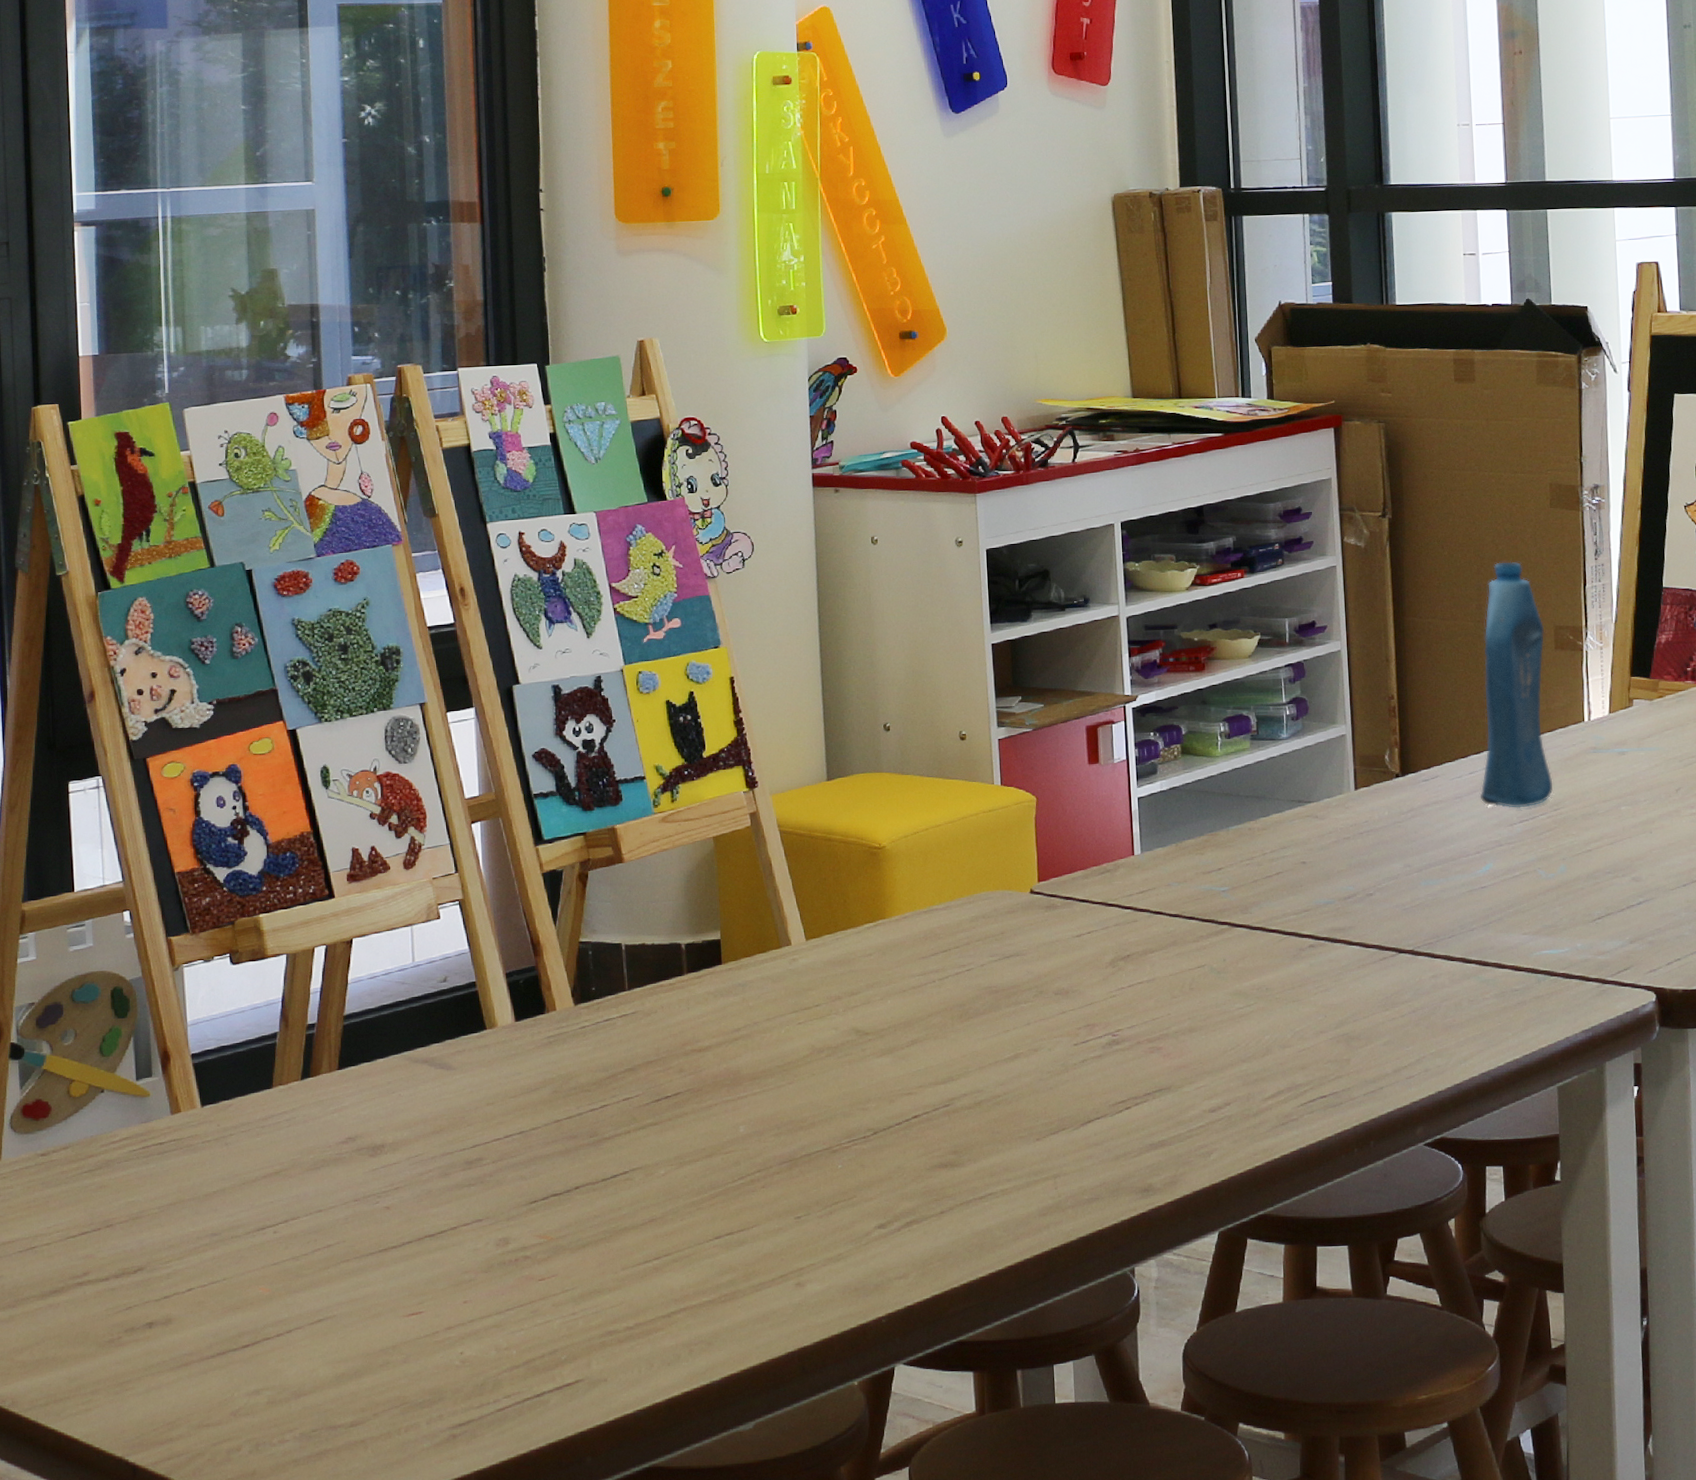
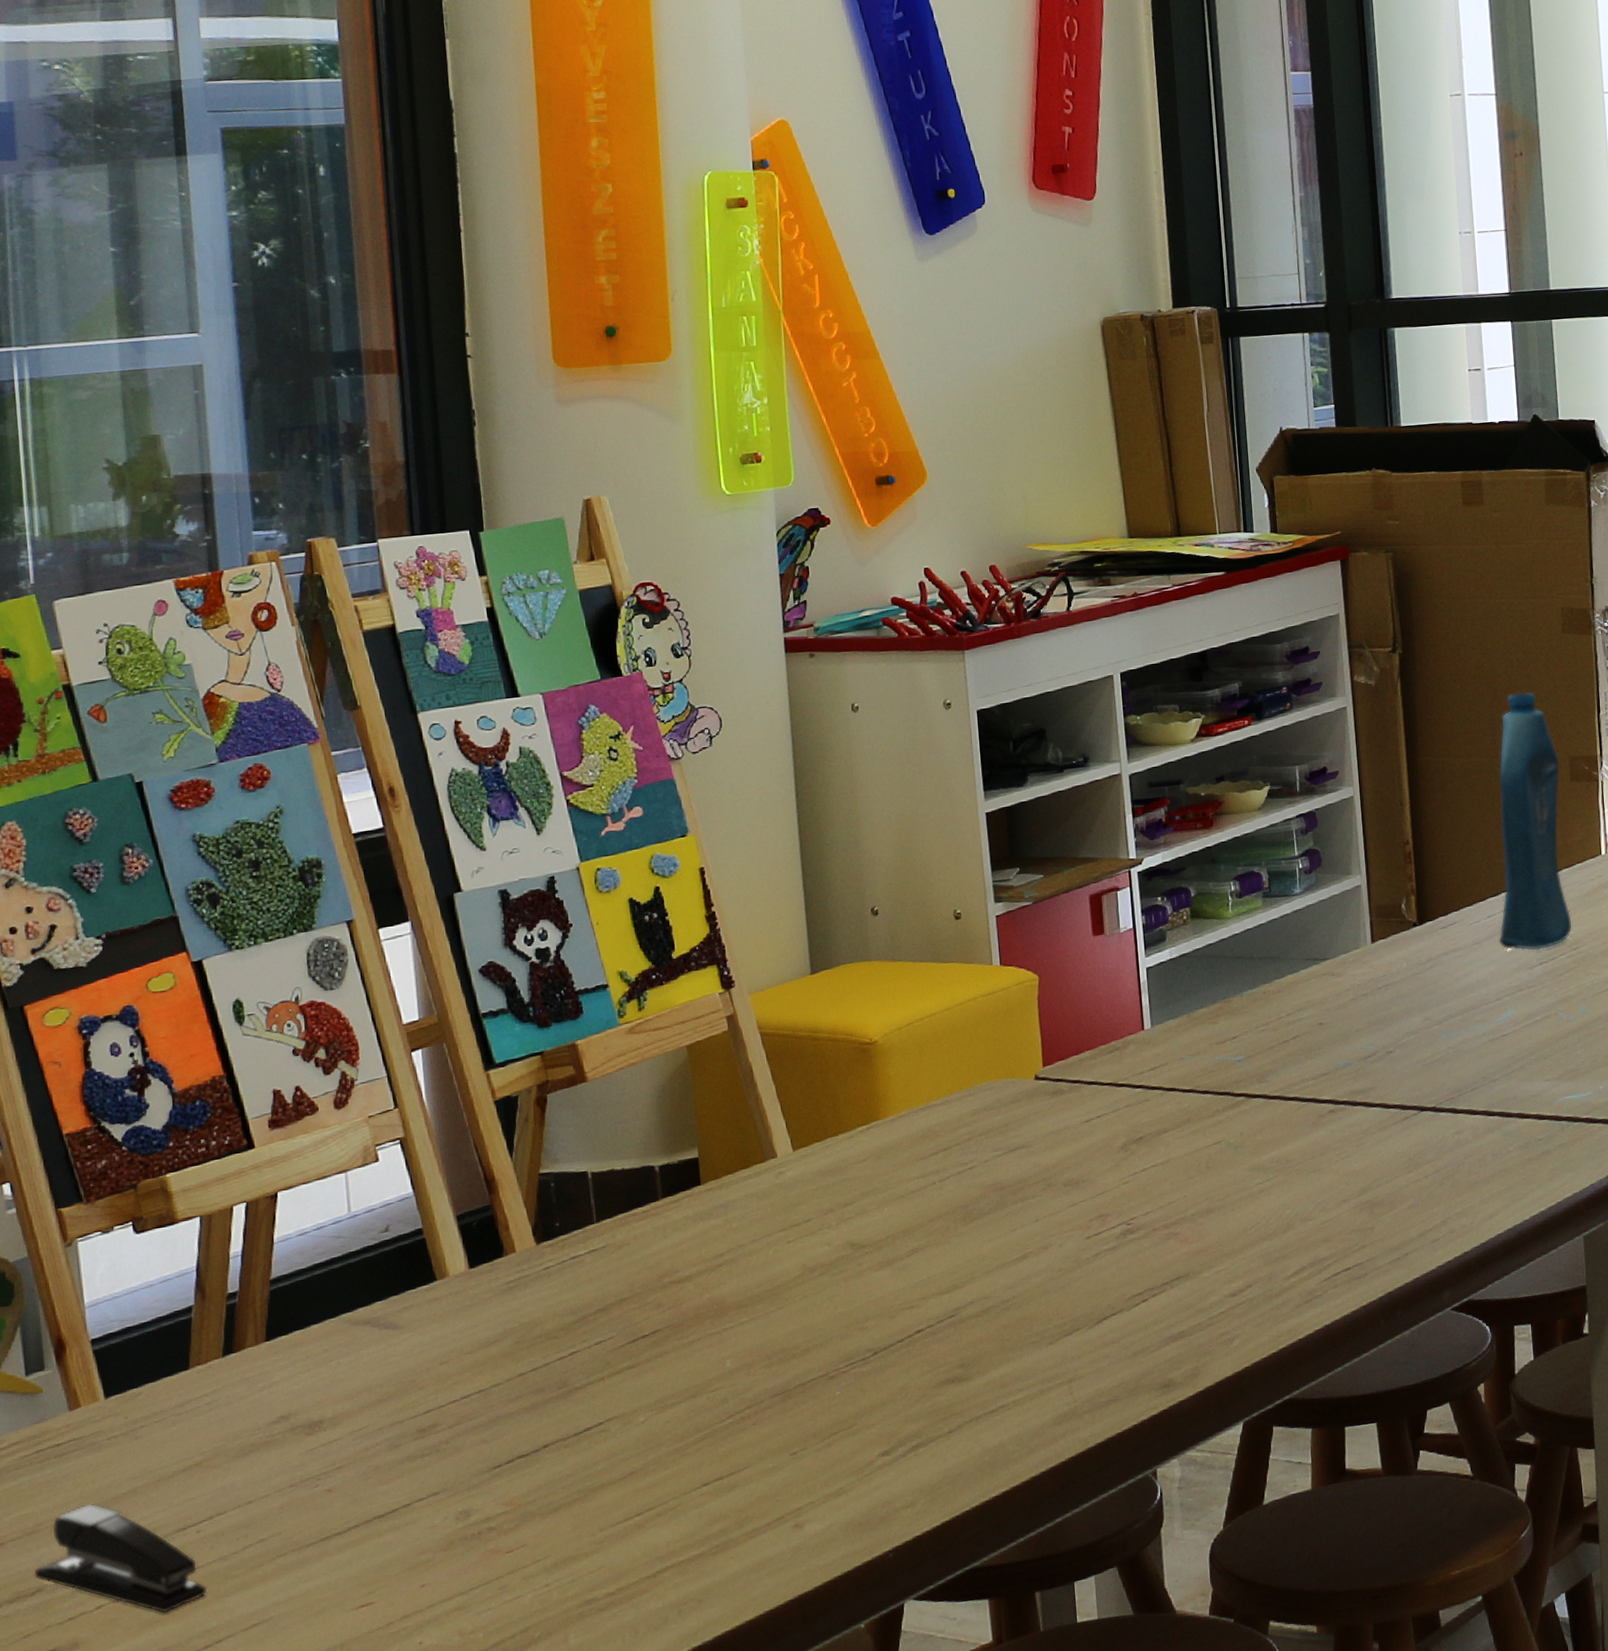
stapler: none [138,1197,281,1301] -> present [35,1503,207,1614]

